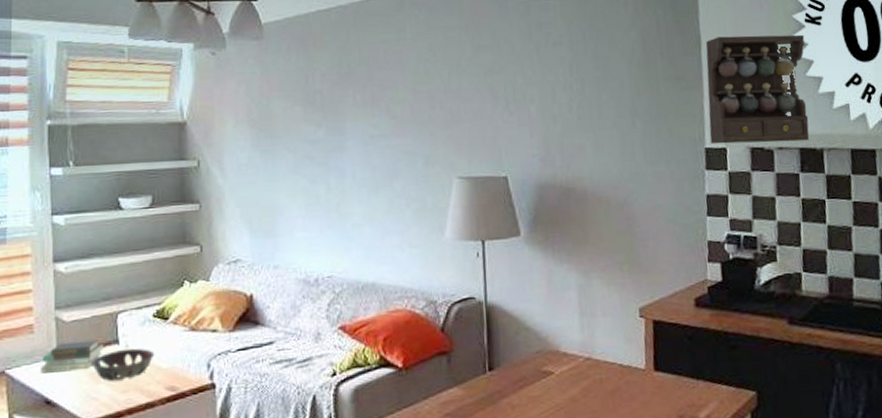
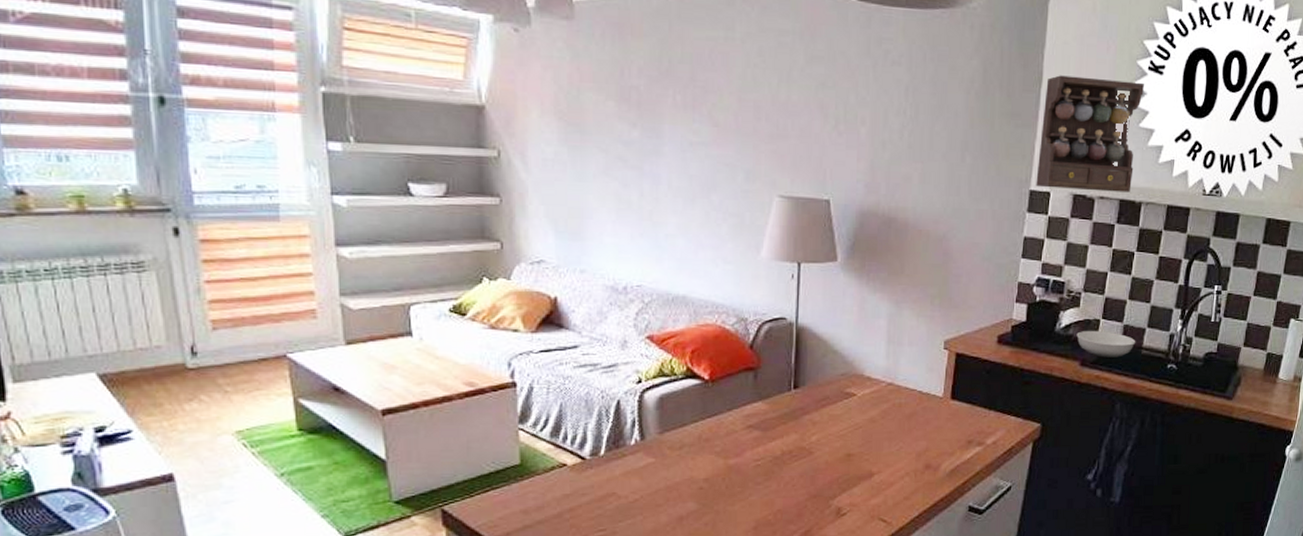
books: present [39,340,104,374] -> none [325,330,396,360]
decorative bowl: present [90,348,155,383] -> none [381,341,452,374]
bowl: none [778,285,845,316] -> present [1076,330,1136,360]

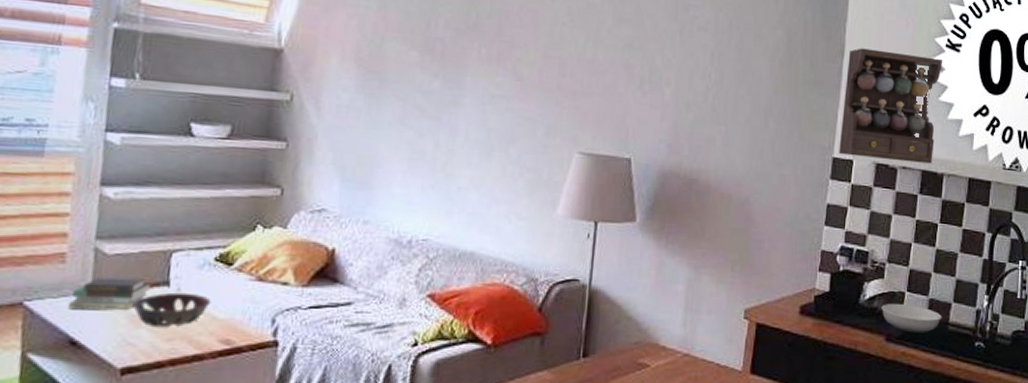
books: none [325,330,396,360] -> present [67,277,151,311]
decorative bowl: none [381,341,452,374] -> present [130,292,212,328]

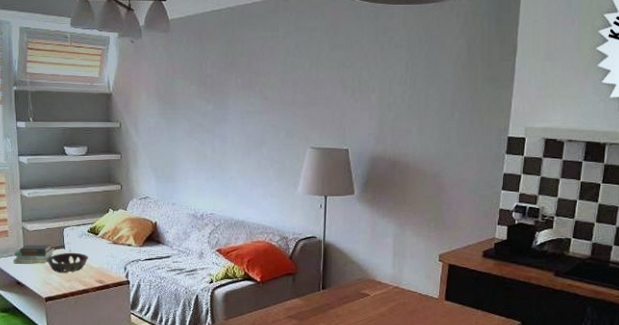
spice rack: present [839,48,943,164] -> none [513,46,606,136]
bowl: present [881,303,942,336] -> none [550,247,604,272]

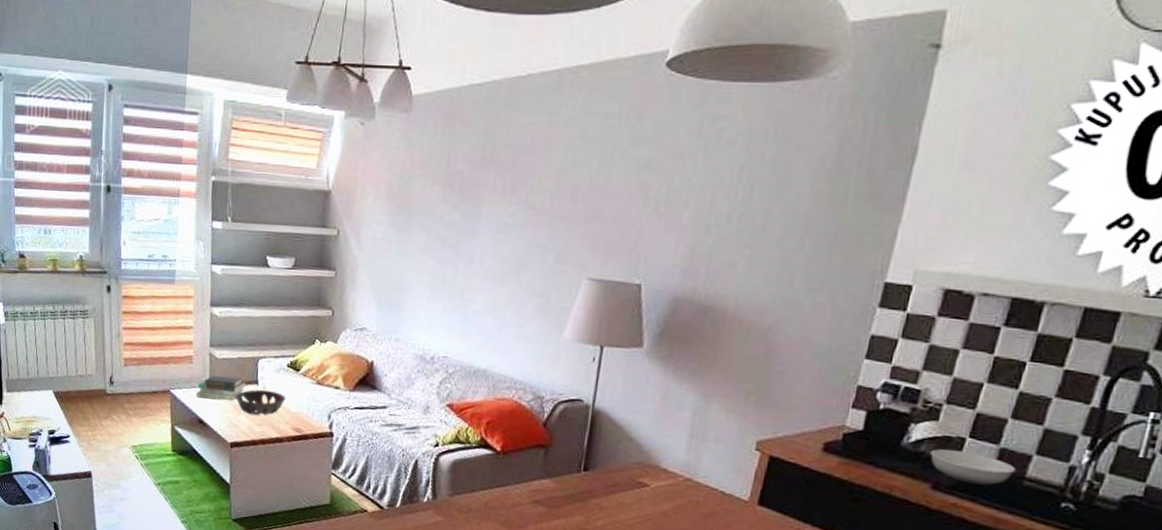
bowl: none [550,247,604,272] -> present [930,449,1016,488]

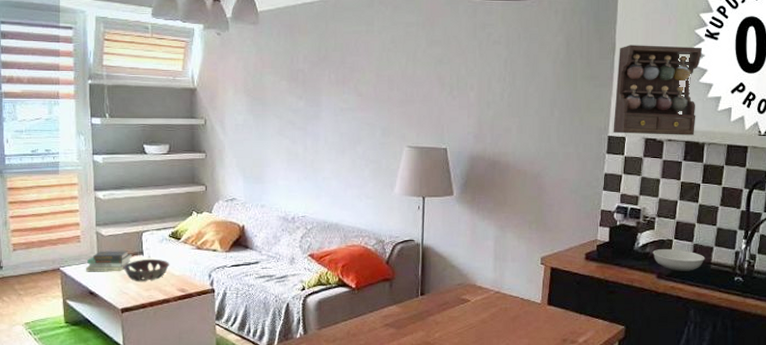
spice rack: none [893,150,1068,290] -> present [613,45,703,135]

